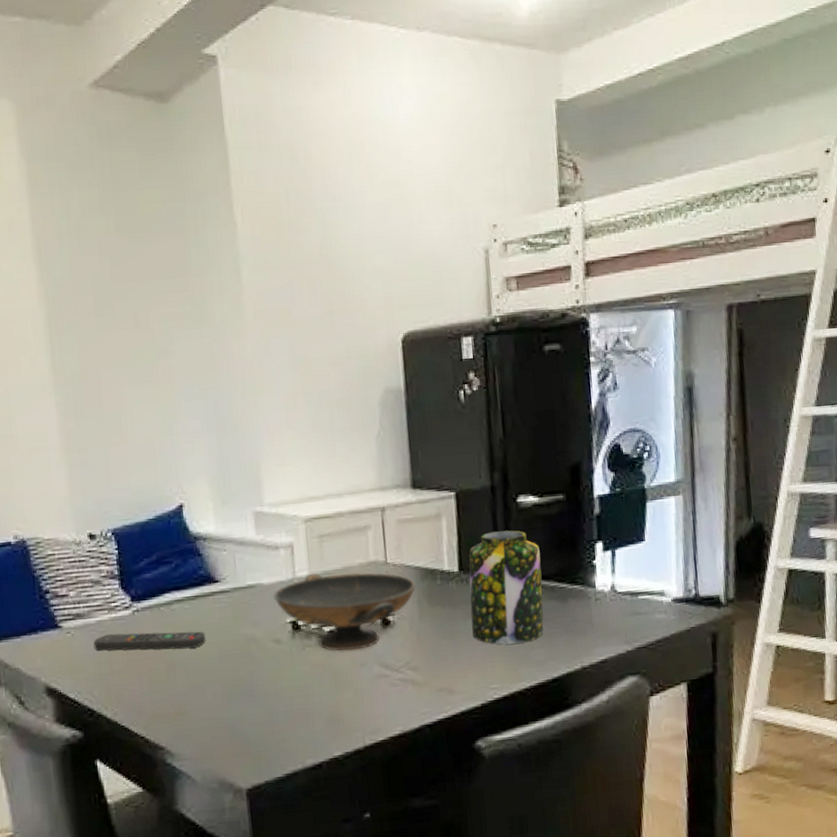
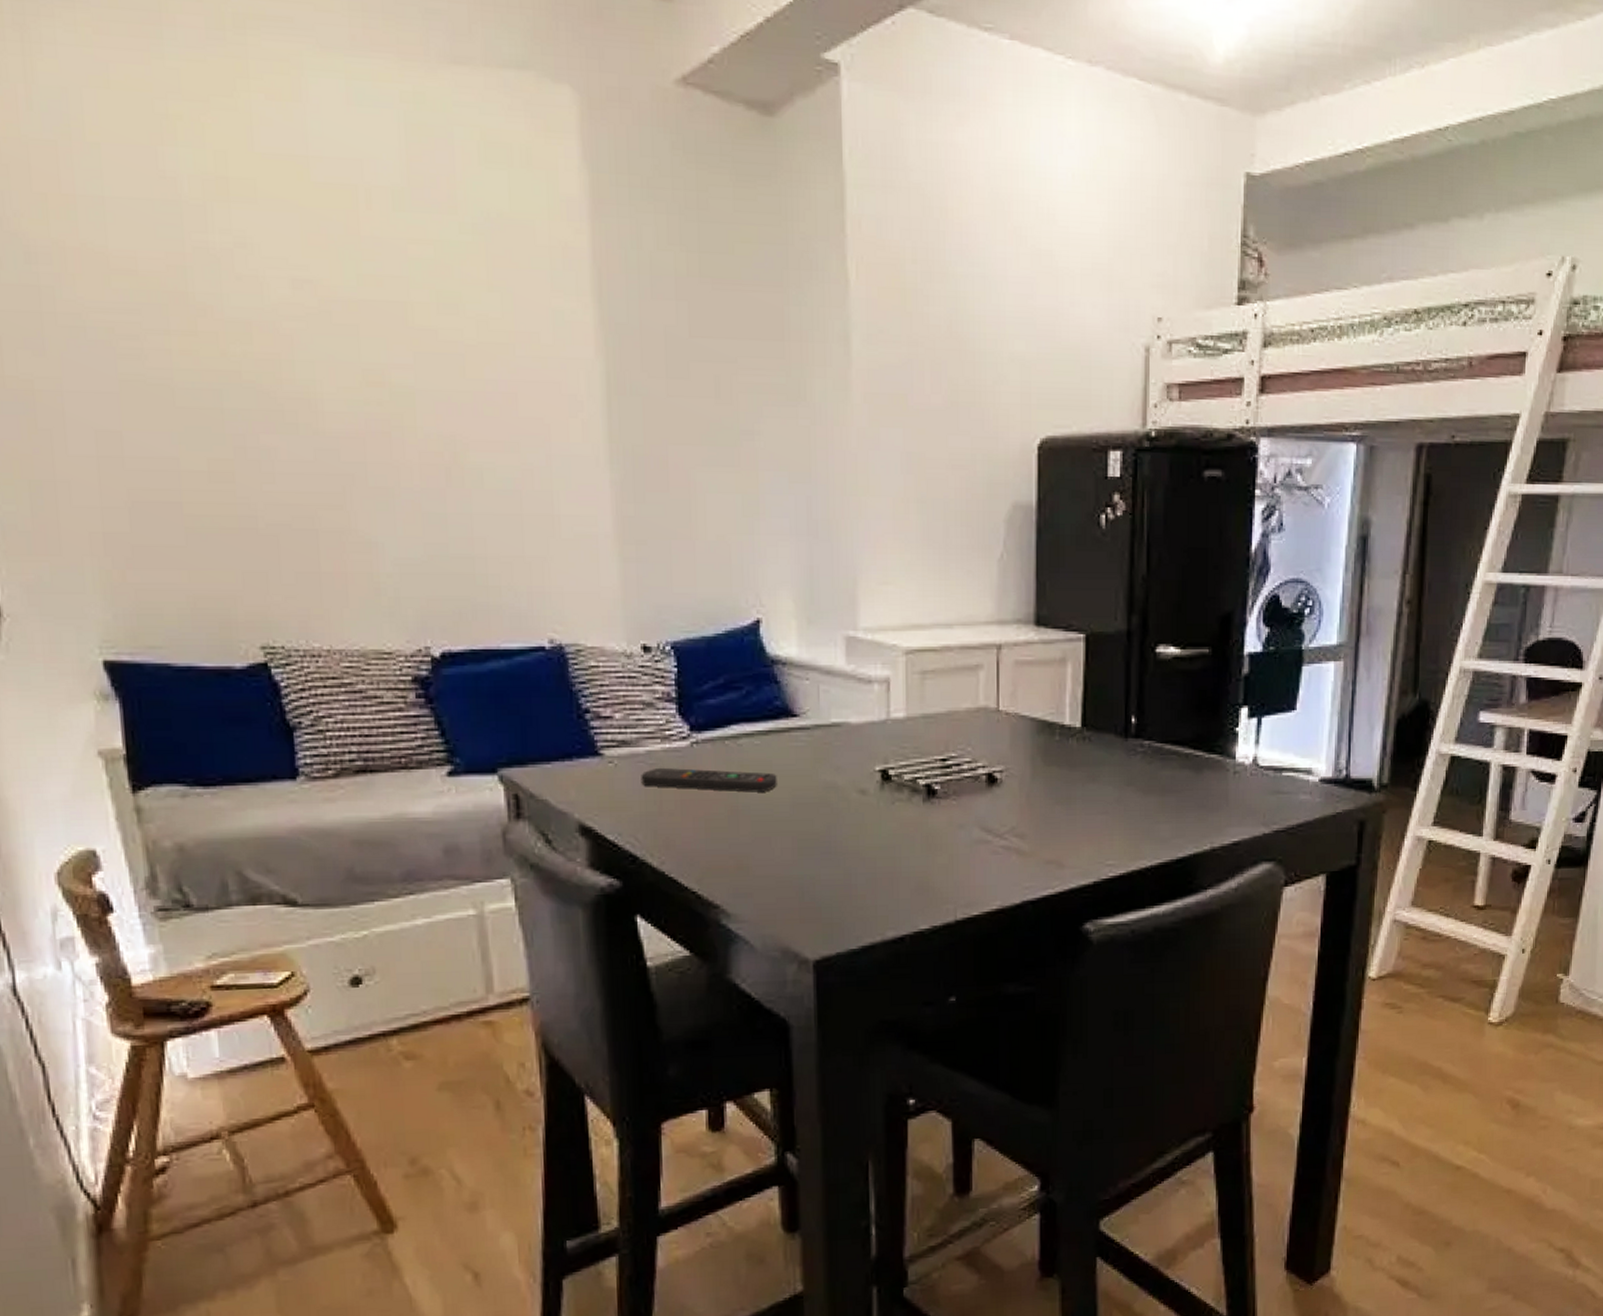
decorative bowl: present [273,572,416,651] -> none [861,715,1031,809]
jar: present [469,530,544,645] -> none [1091,684,1176,816]

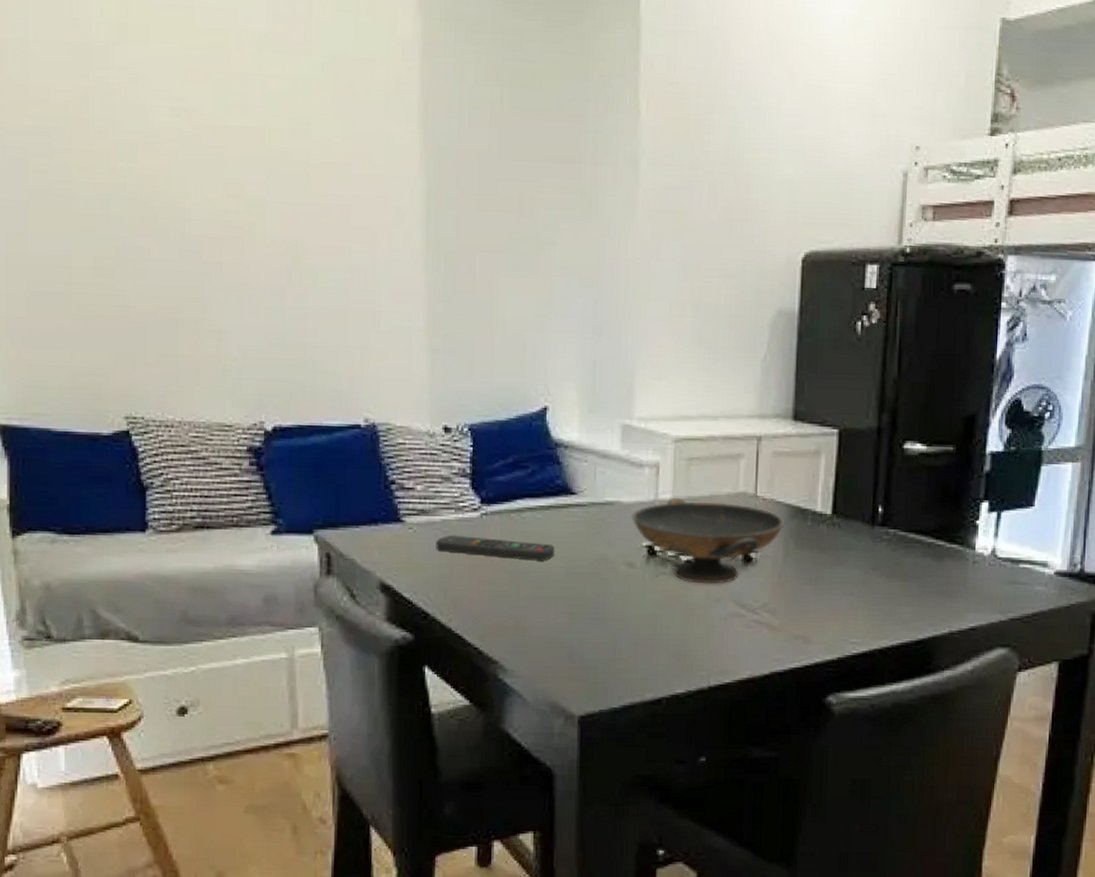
decorative bowl: none [861,715,1031,809] -> present [631,497,785,584]

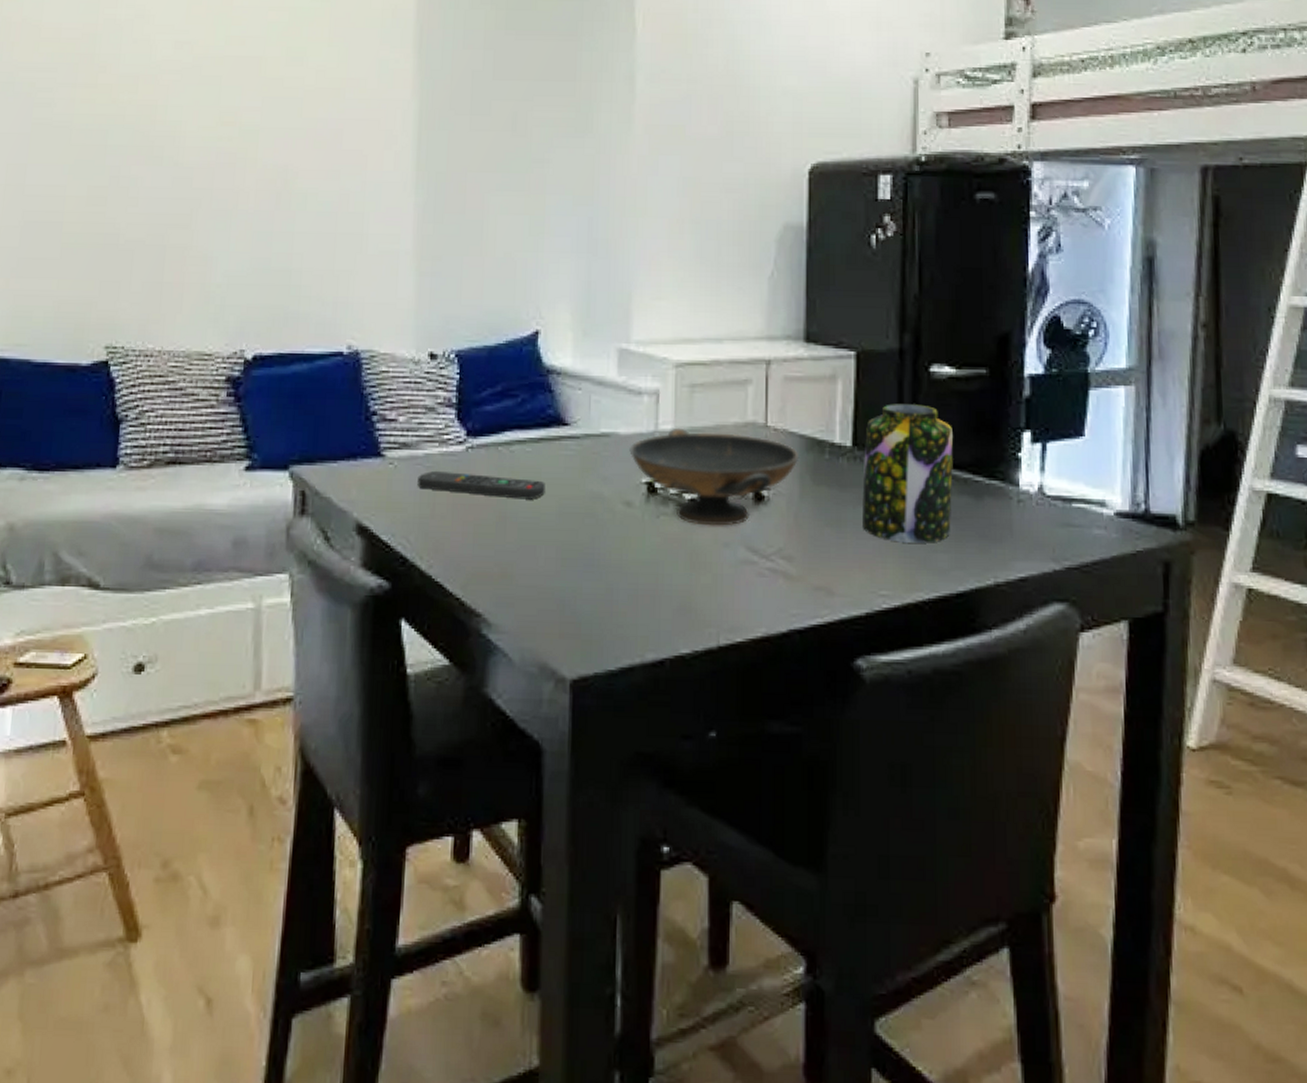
jar: none [838,477,921,598] -> present [862,404,953,543]

